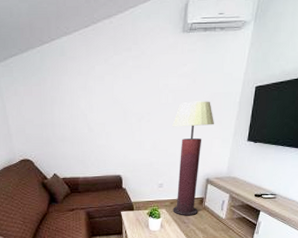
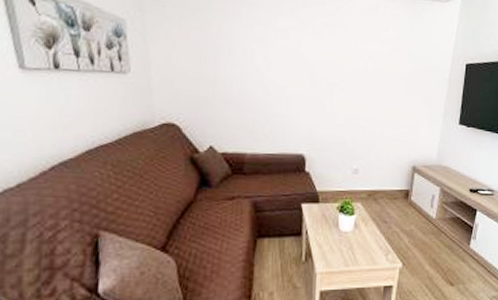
floor lamp: present [172,101,214,216] -> none [370,72,421,213]

